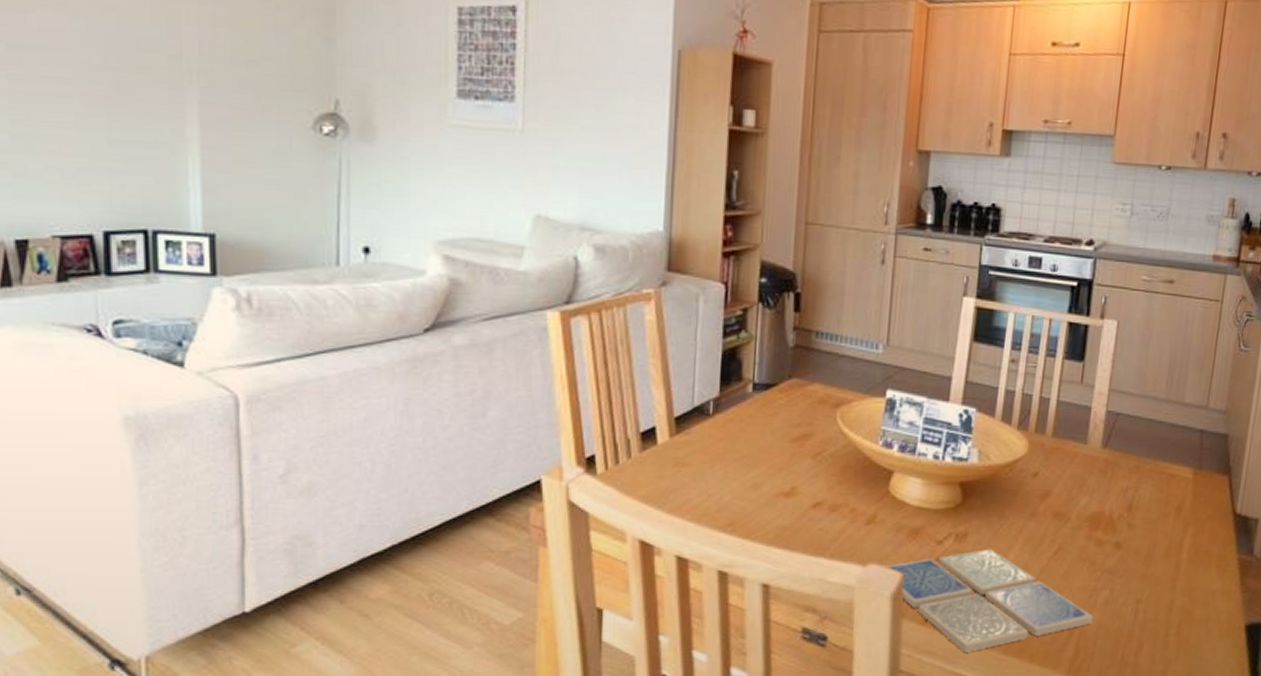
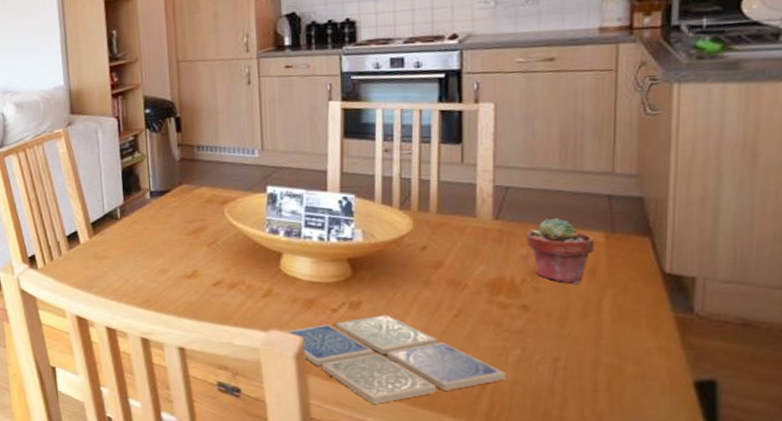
potted succulent: none [1128,449,1185,521] -> present [526,218,595,284]

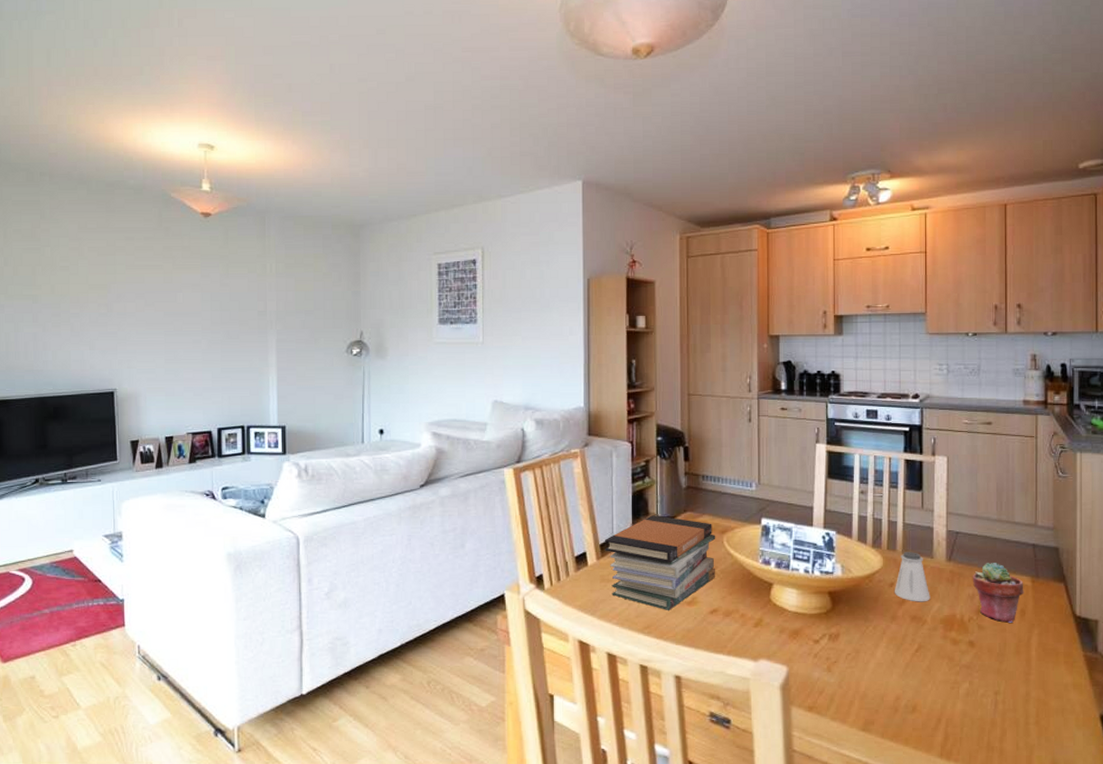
book stack: none [95,190,217,284] -> present [604,515,716,610]
drink coaster: present [282,314,507,404] -> none [770,646,958,735]
saltshaker: none [428,211,472,266] -> present [895,552,930,602]

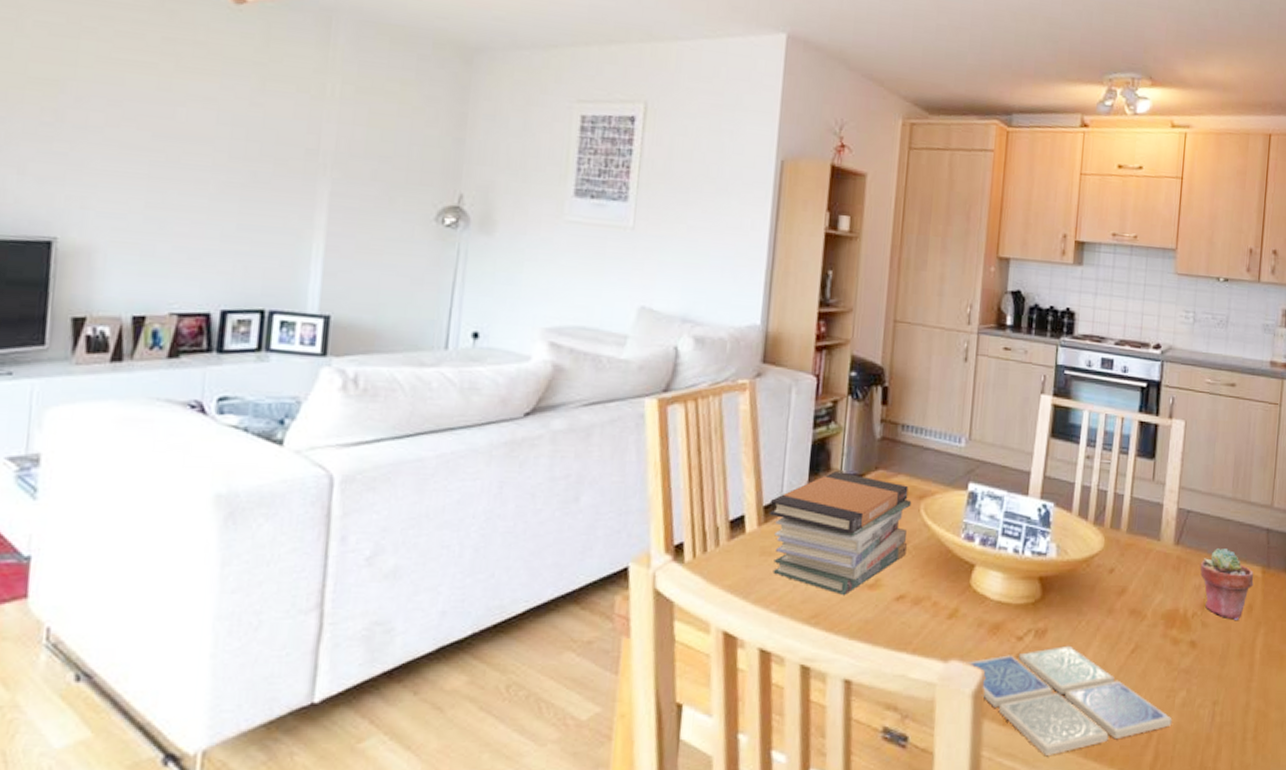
drink coaster: none [770,646,958,735] -> present [963,645,1173,755]
saltshaker: present [895,552,930,602] -> none [1114,532,1153,593]

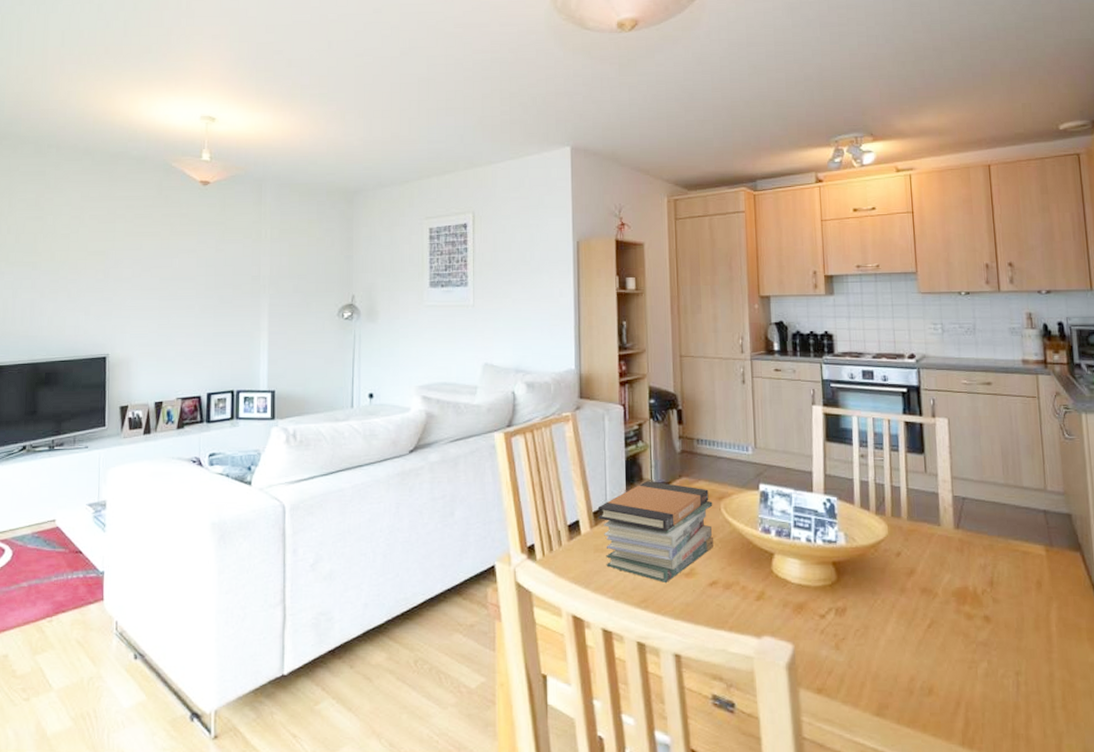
drink coaster: present [963,645,1173,755] -> none [774,621,978,721]
potted succulent: present [1200,547,1254,620] -> none [982,529,1039,596]

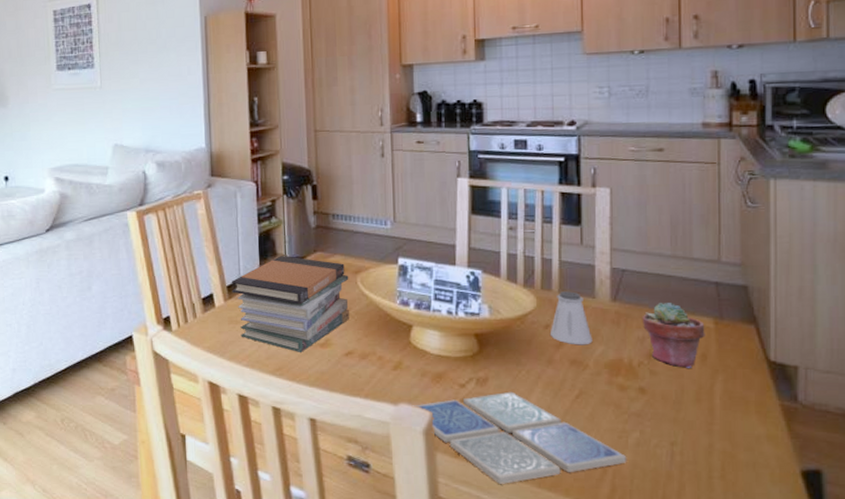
drink coaster: none [774,621,978,721] -> present [411,391,627,484]
saltshaker: none [902,519,940,573] -> present [551,291,593,345]
potted succulent: none [982,529,1039,596] -> present [642,302,705,368]

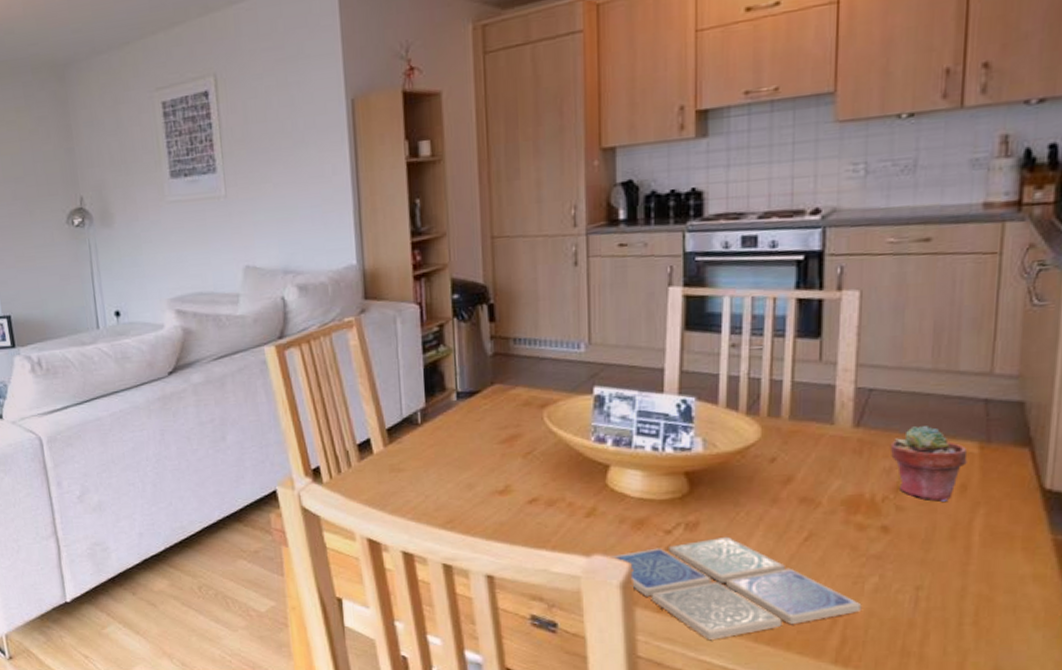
book stack: present [231,256,349,352] -> none [391,390,534,502]
saltshaker: present [551,291,593,345] -> none [777,417,828,480]

